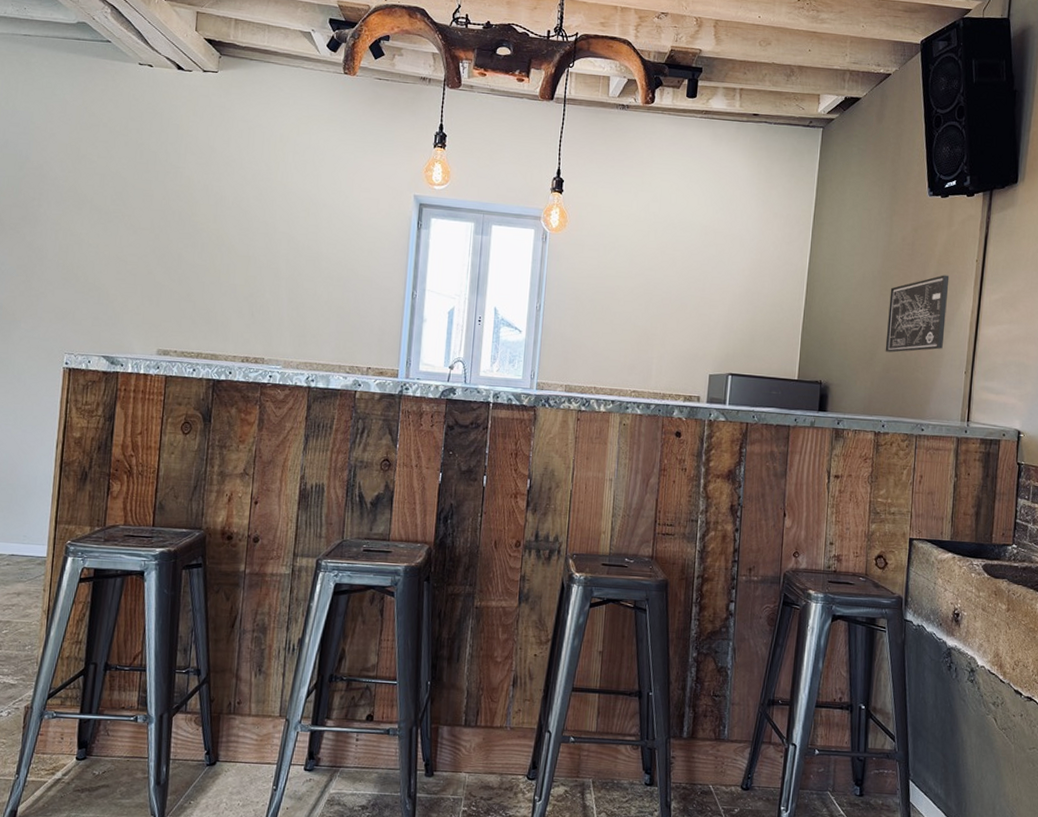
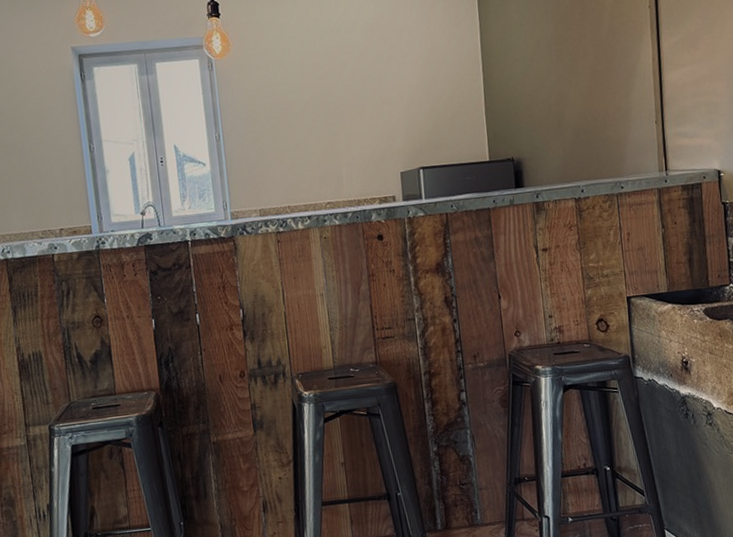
wall art: present [885,275,950,353] -> none [567,27,629,116]

